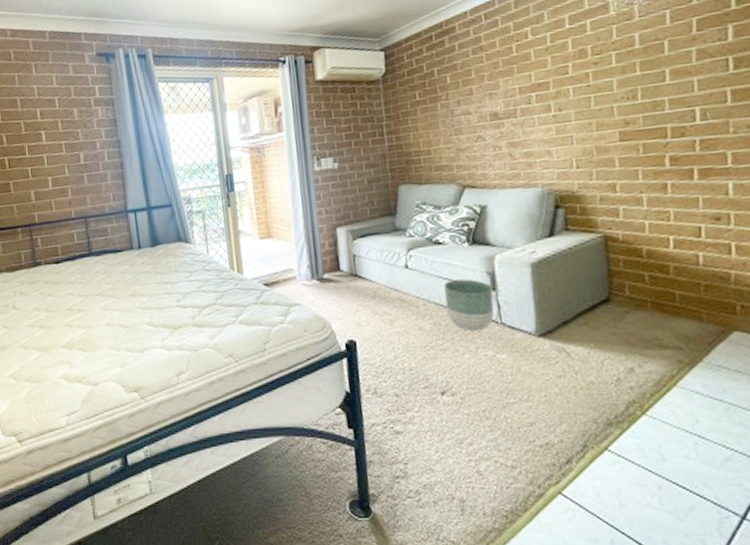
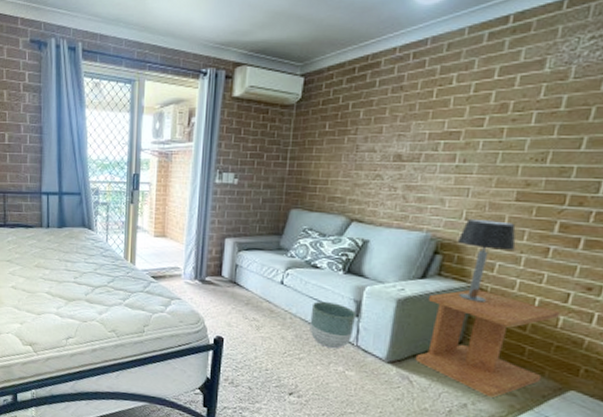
side table: none [561,238,701,355] -> present [415,289,560,398]
table lamp: none [574,163,634,253] -> present [457,218,516,302]

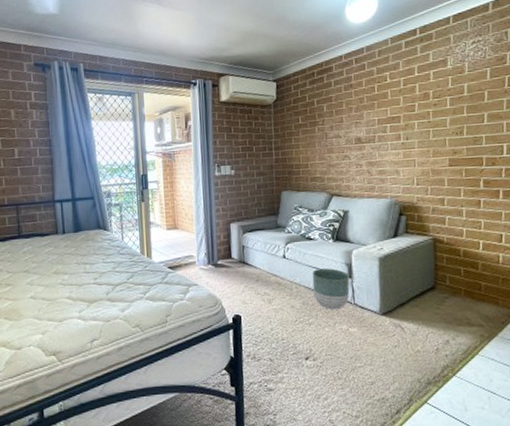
side table: present [415,289,560,398] -> none [402,240,499,331]
table lamp: present [457,218,516,302] -> none [414,183,457,251]

